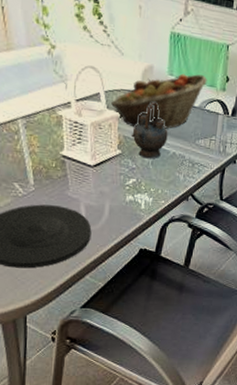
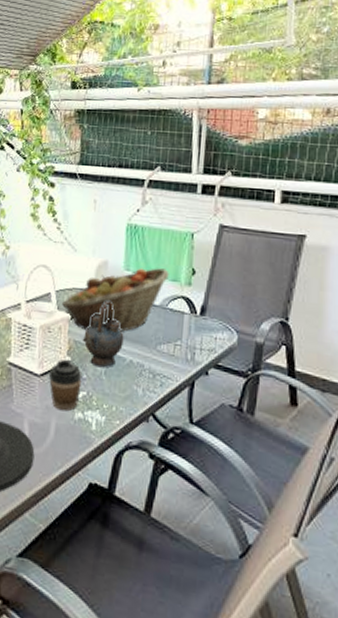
coffee cup: none [101,152,132,195] -> present [48,359,83,411]

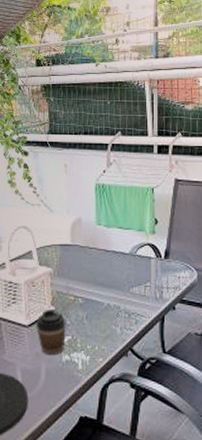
fruit basket: present [62,268,169,332] -> none [43,221,135,282]
teapot: present [83,300,124,368] -> none [65,253,101,313]

